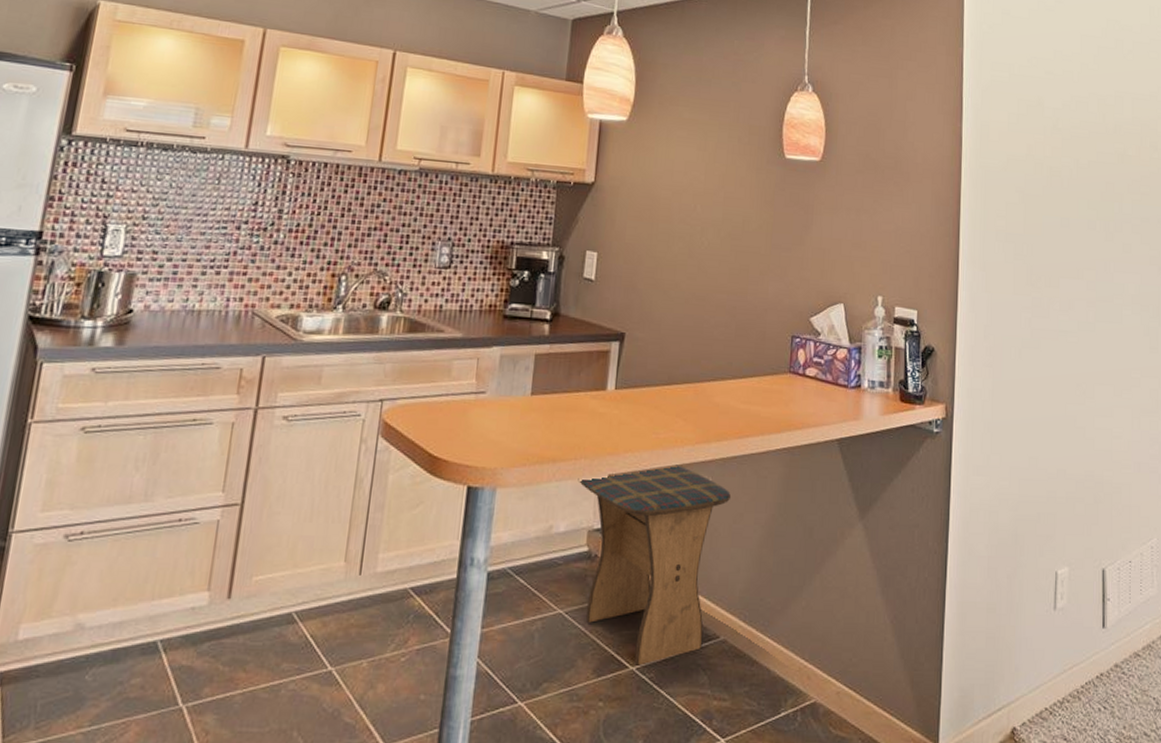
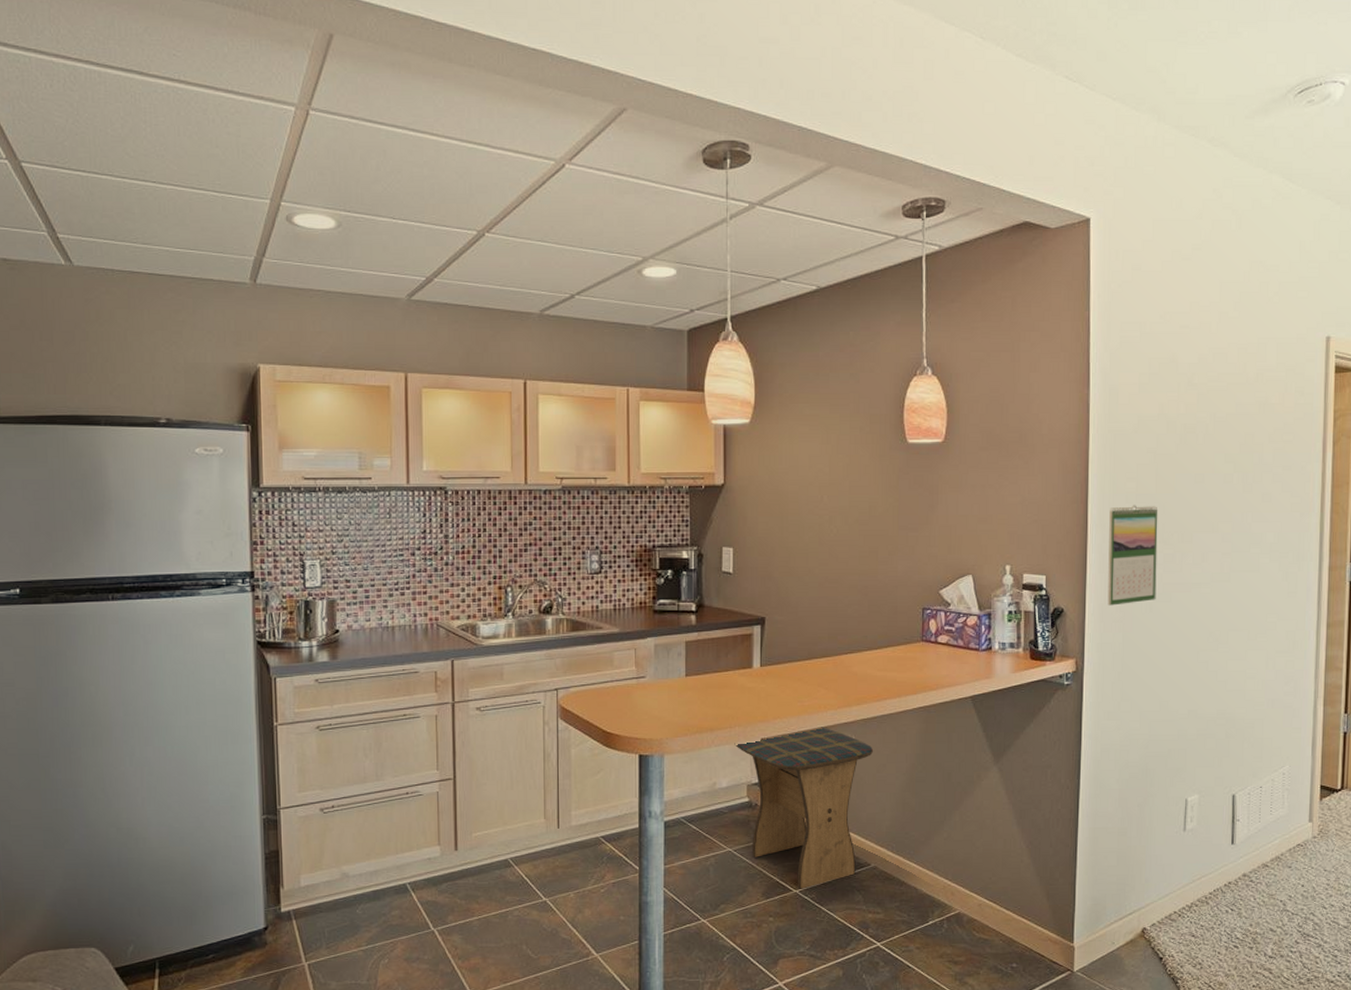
calendar: none [977,244,1027,349] -> present [1107,505,1158,606]

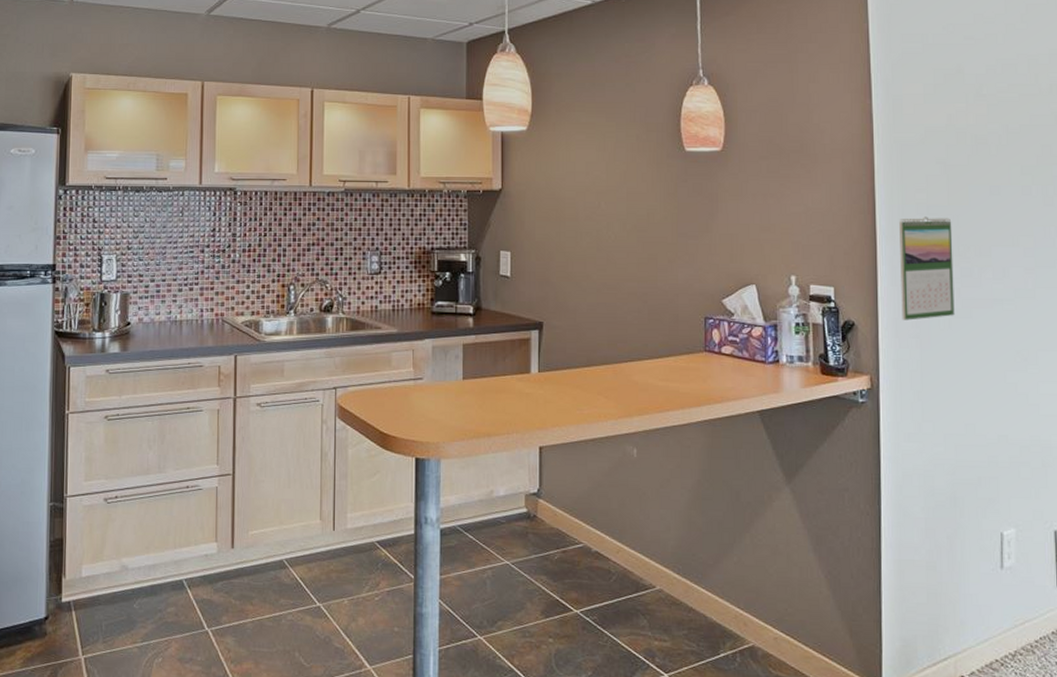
stool: present [734,727,874,889] -> none [512,437,657,609]

